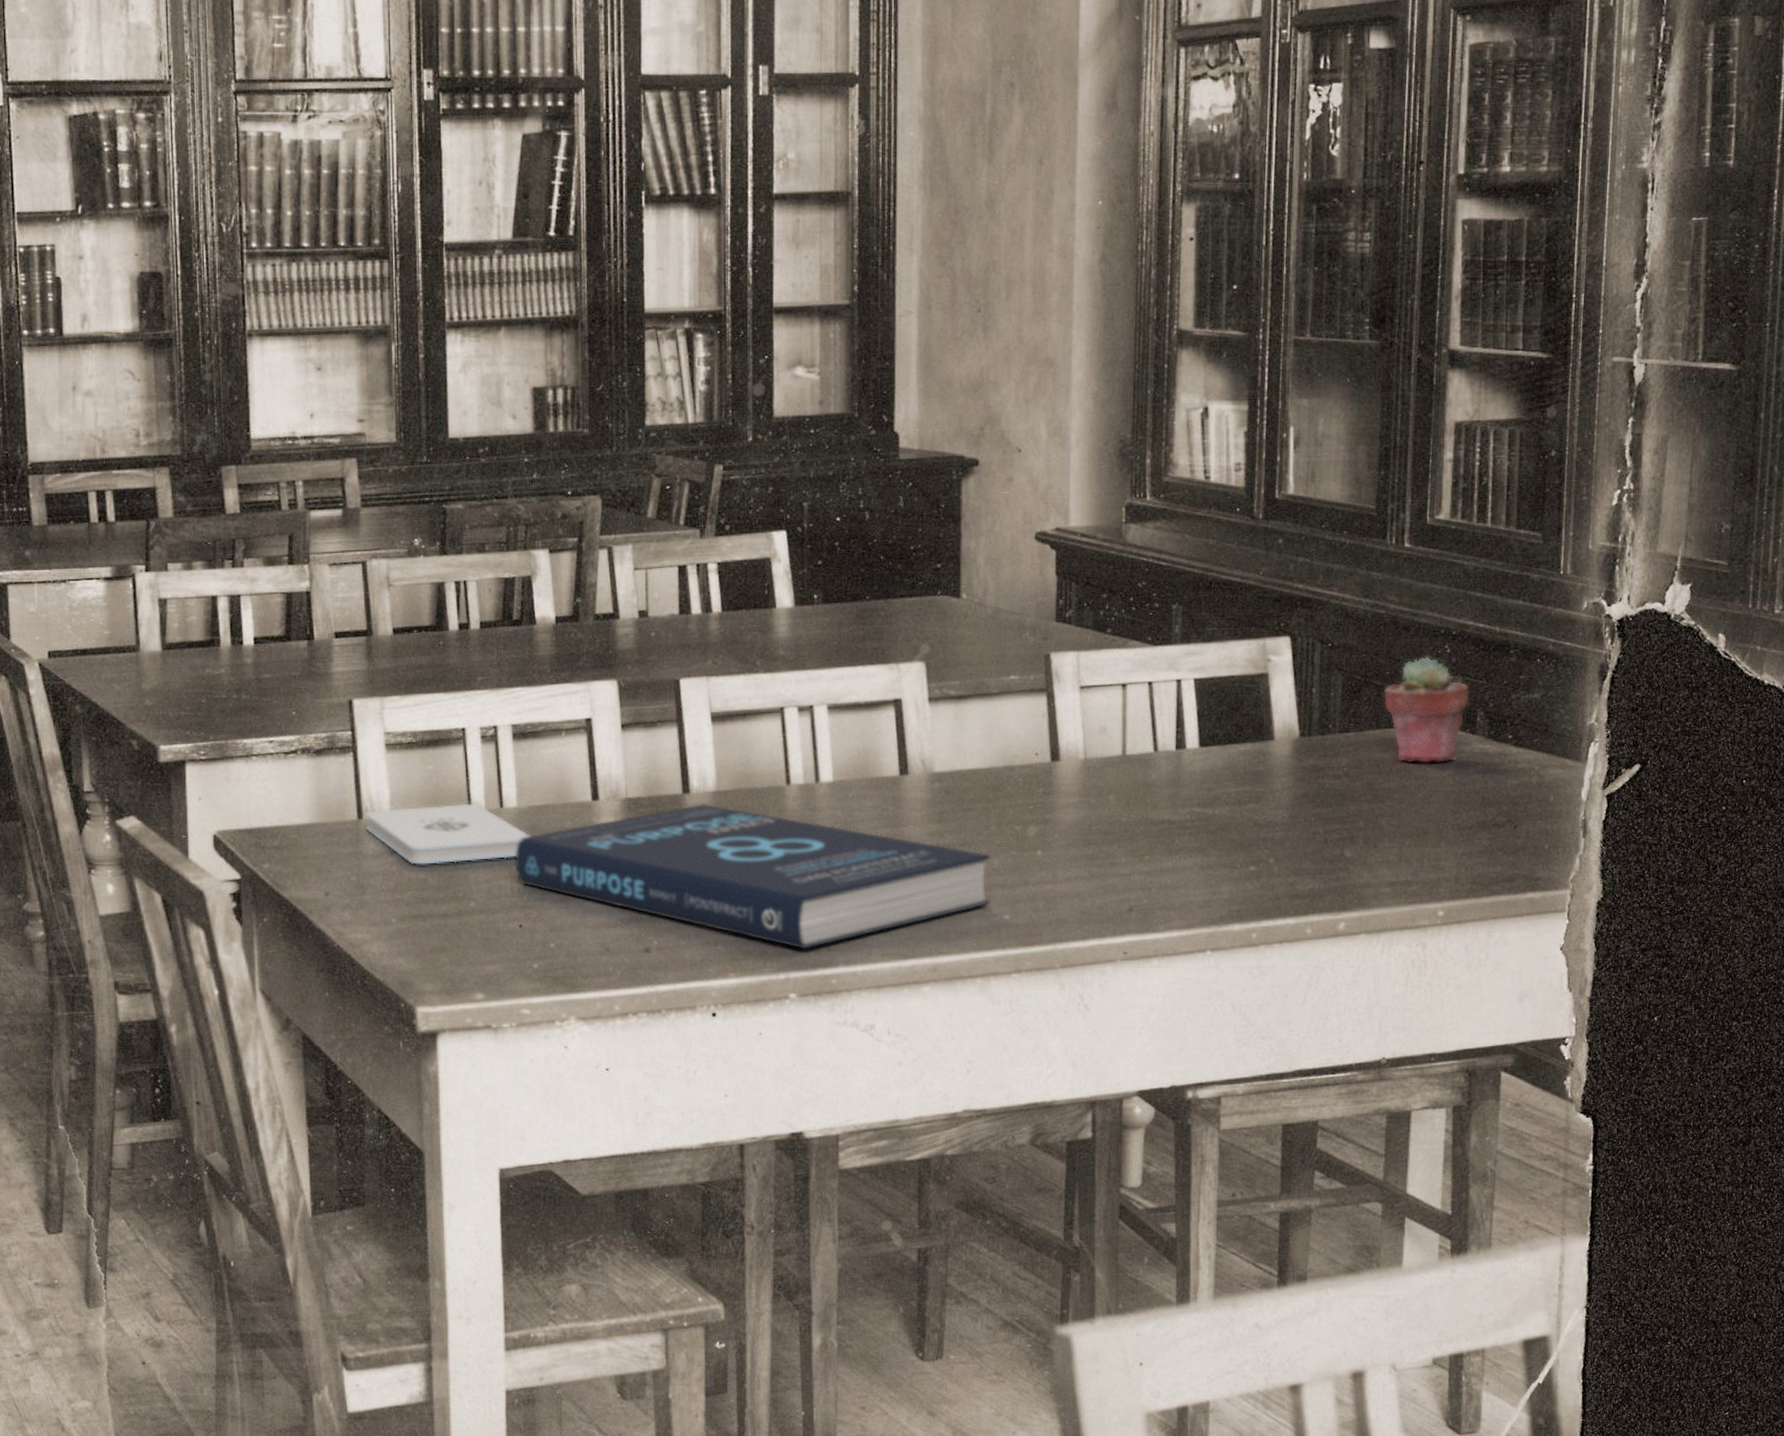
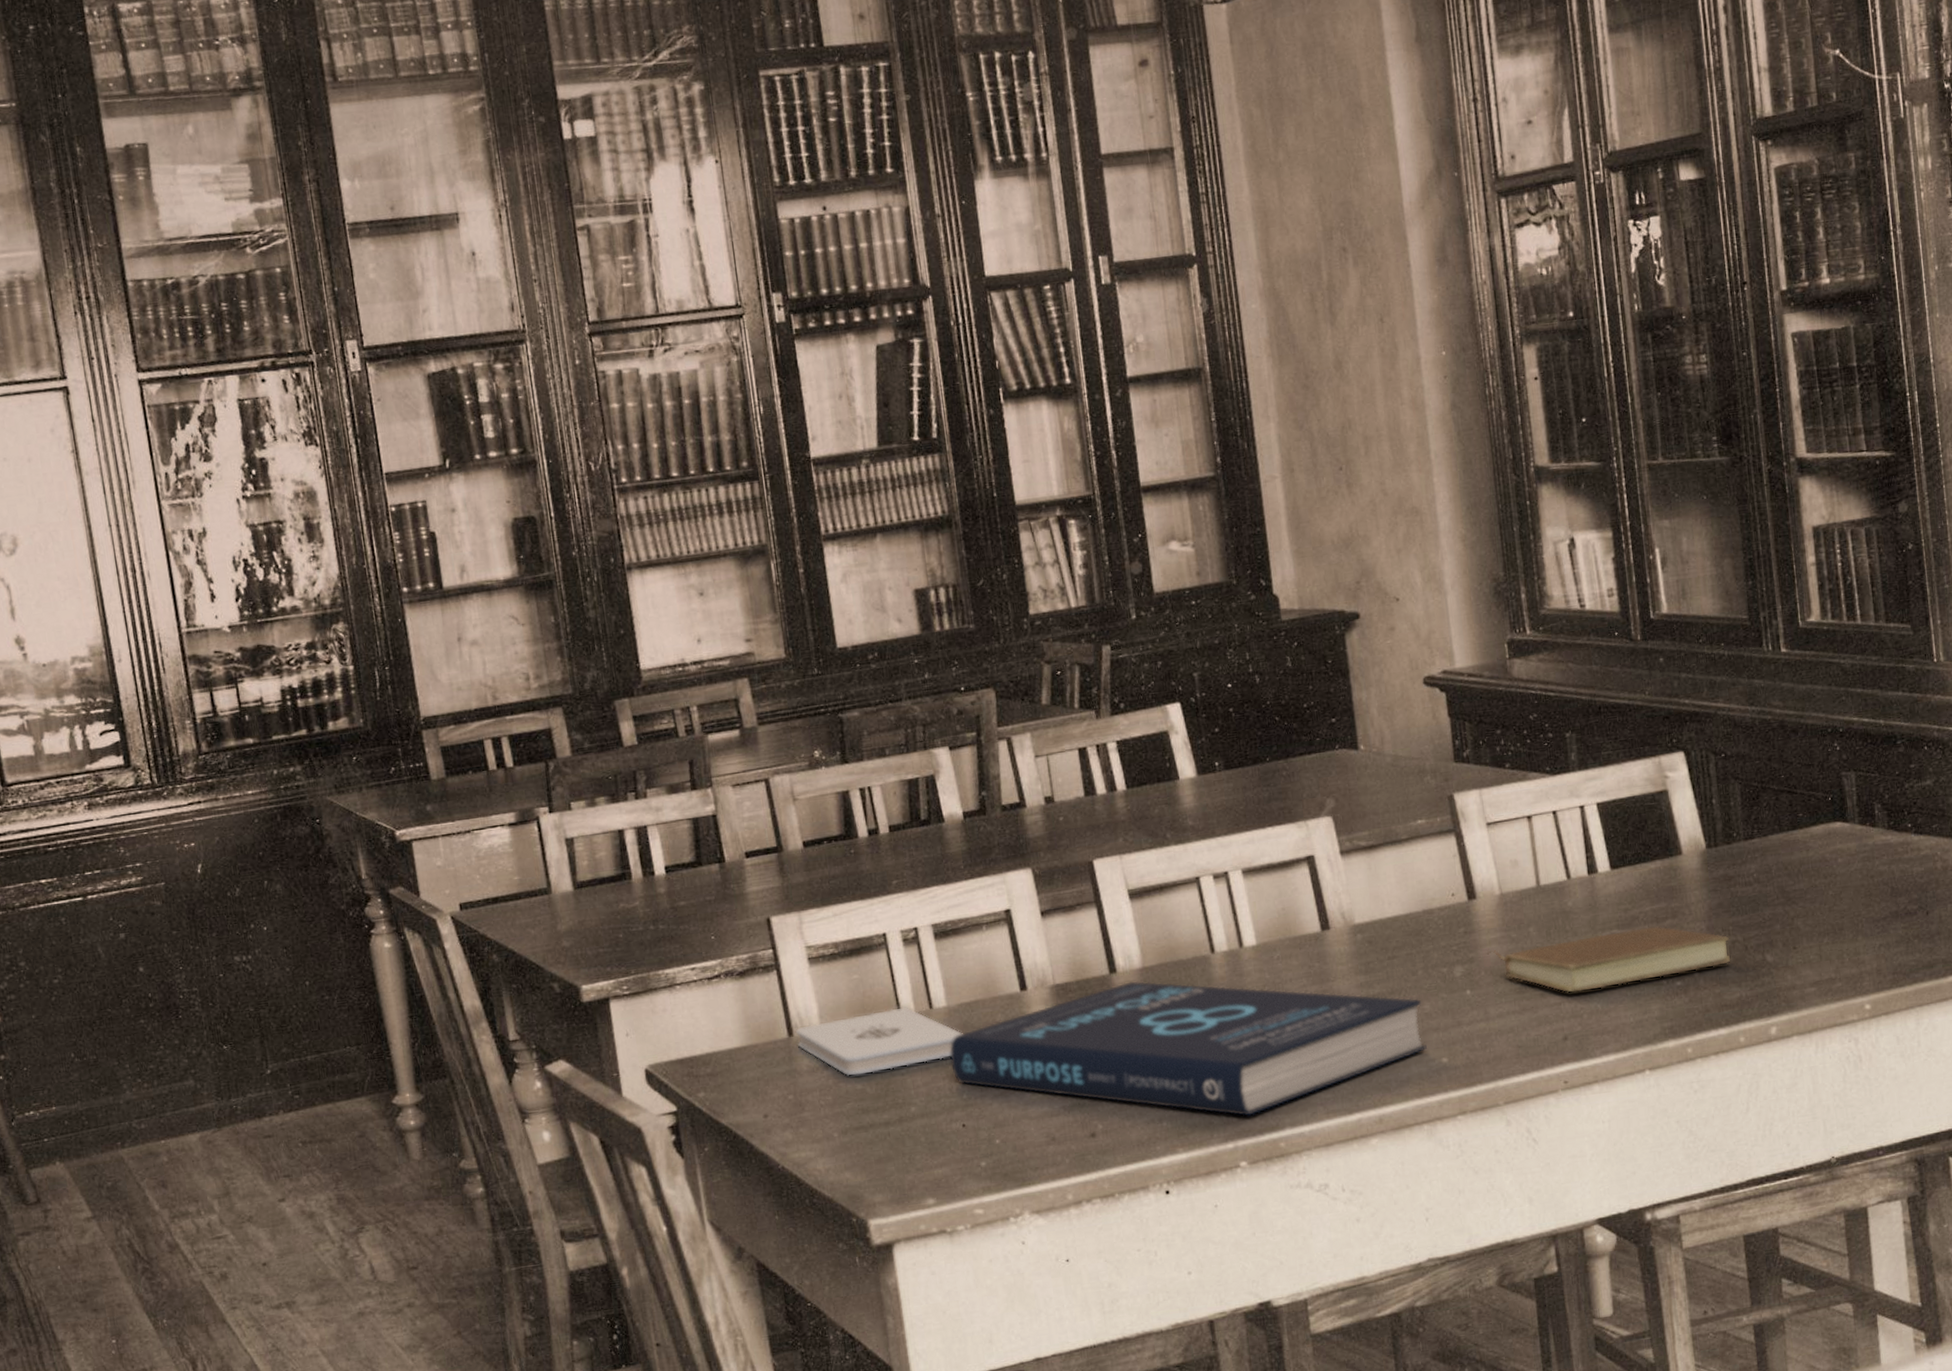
book: none [1061,809,1310,865] -> present [1485,926,1731,993]
potted succulent: present [1383,656,1470,763] -> none [1781,756,1865,862]

